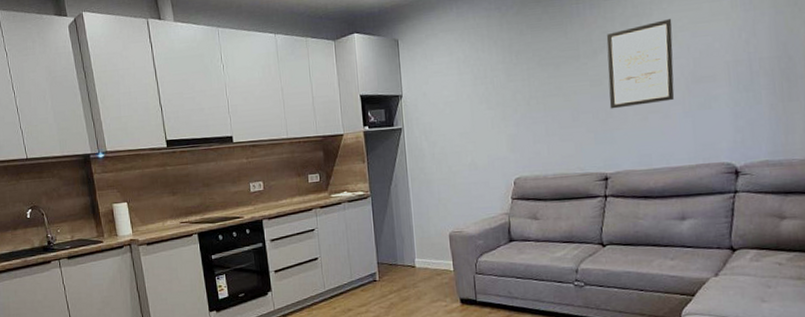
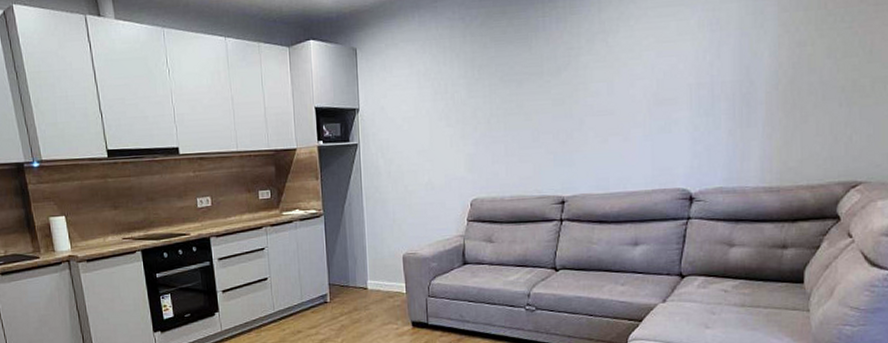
wall art: present [606,19,675,109] -> none [570,37,638,130]

